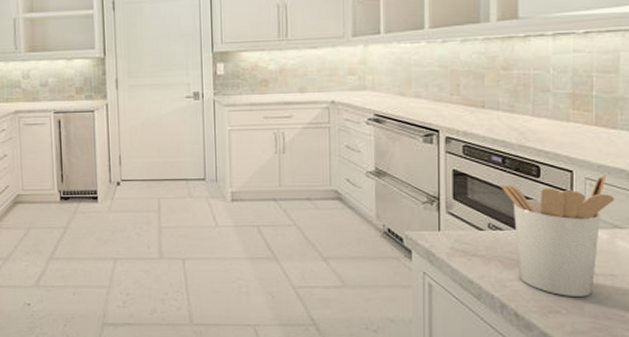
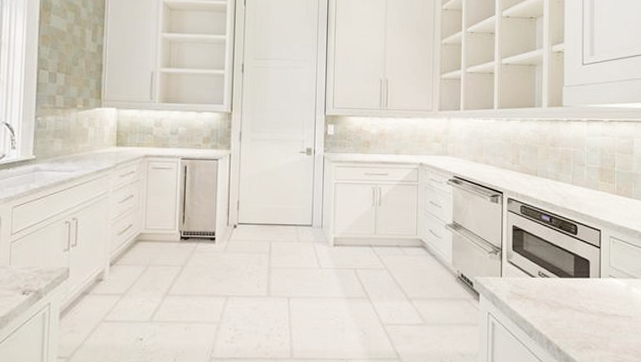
utensil holder: present [500,174,615,296] -> none [548,234,630,334]

